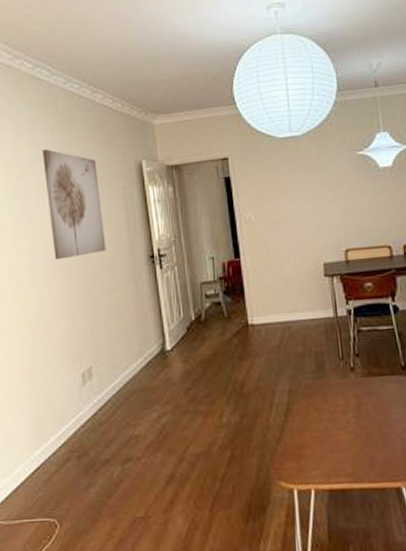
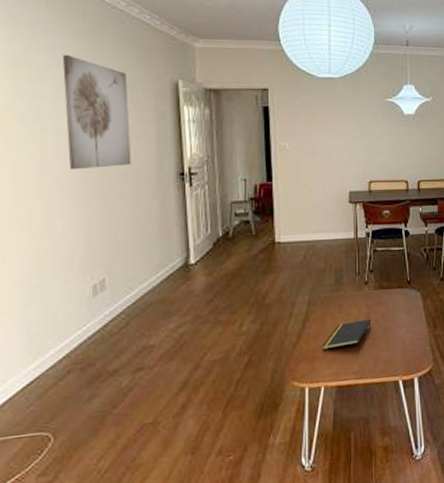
notepad: none [308,412,362,446] -> present [322,319,372,350]

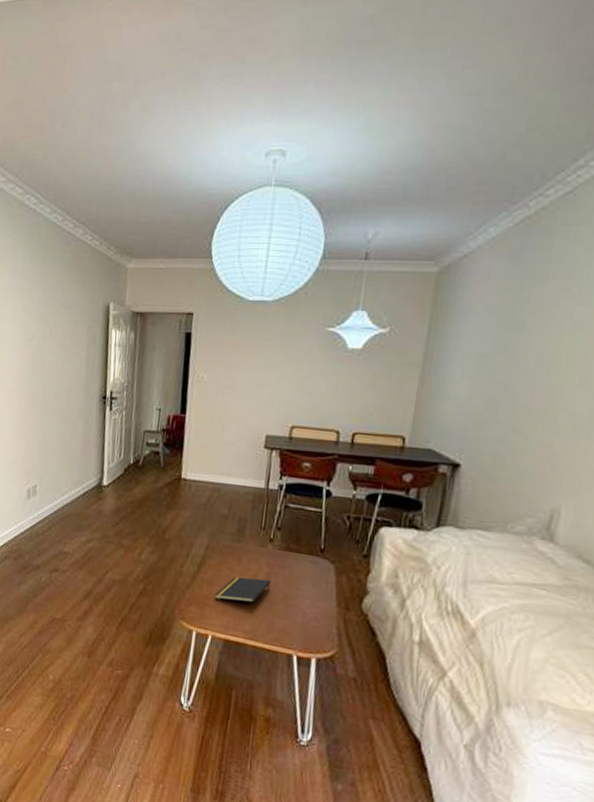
wall art: present [62,54,132,170] -> none [18,277,68,385]

